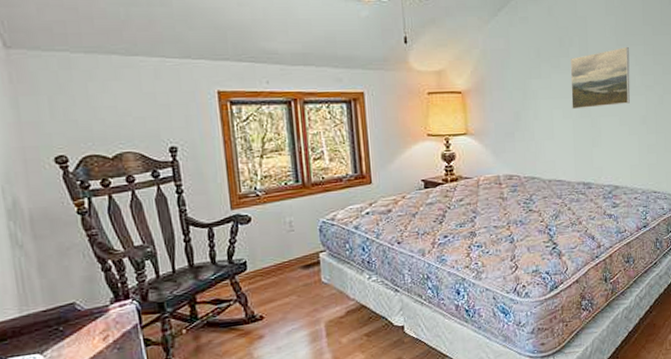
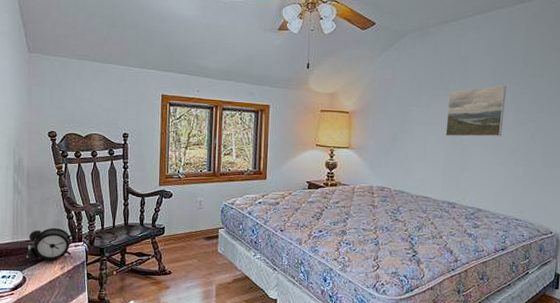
alarm clock: none [45,286,117,335] -> present [26,228,74,261]

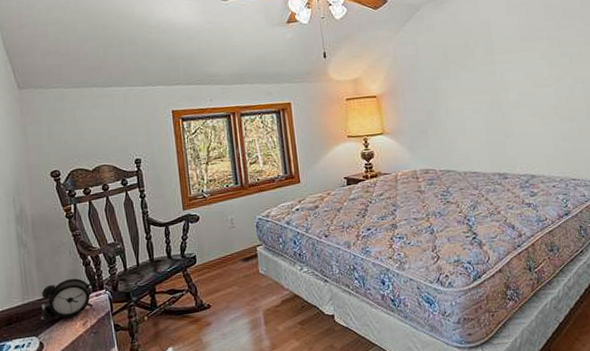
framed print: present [445,85,506,137] -> none [476,42,539,105]

